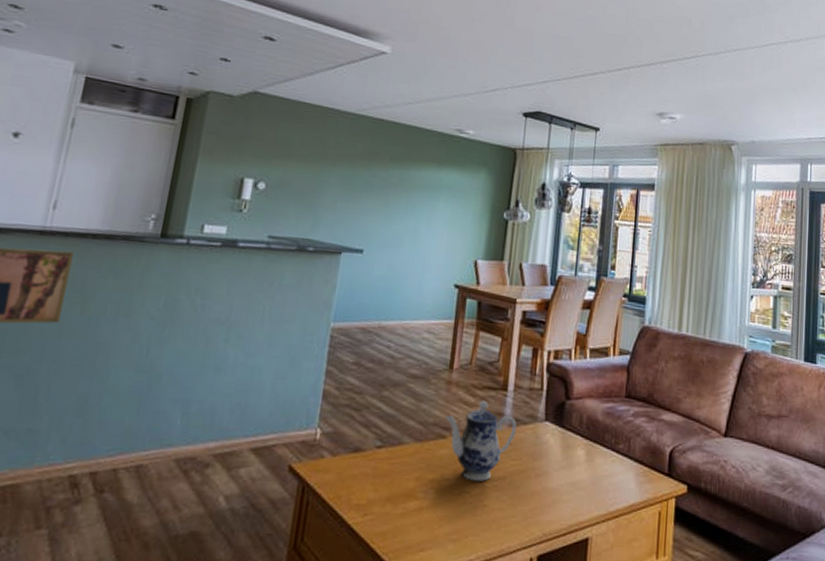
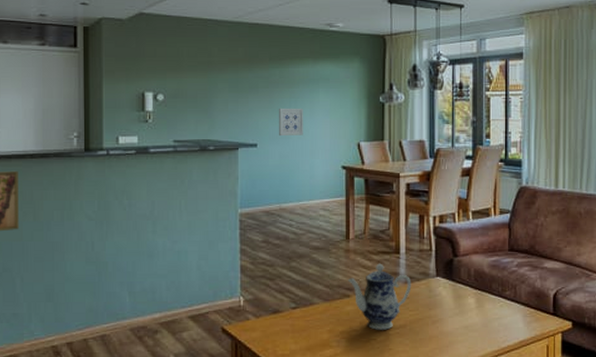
wall art: none [389,212,420,246] -> present [279,108,303,135]

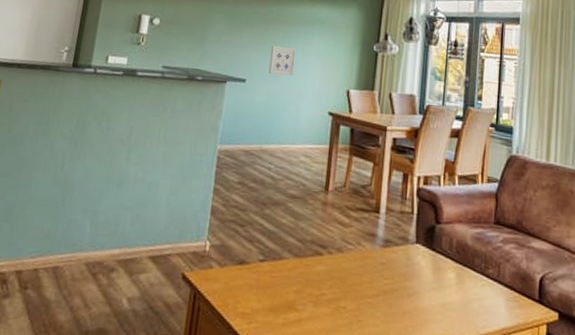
teapot: present [347,263,412,330] -> none [321,221,389,298]

